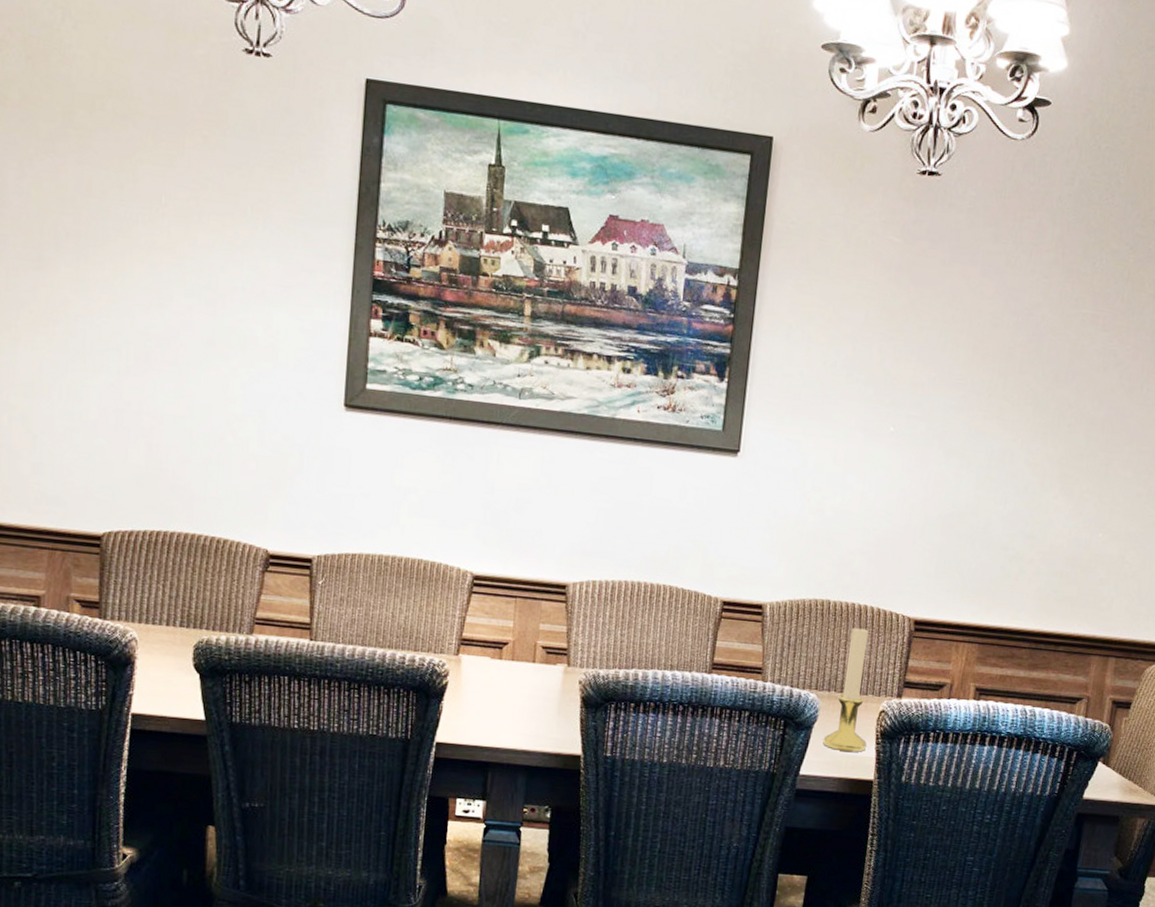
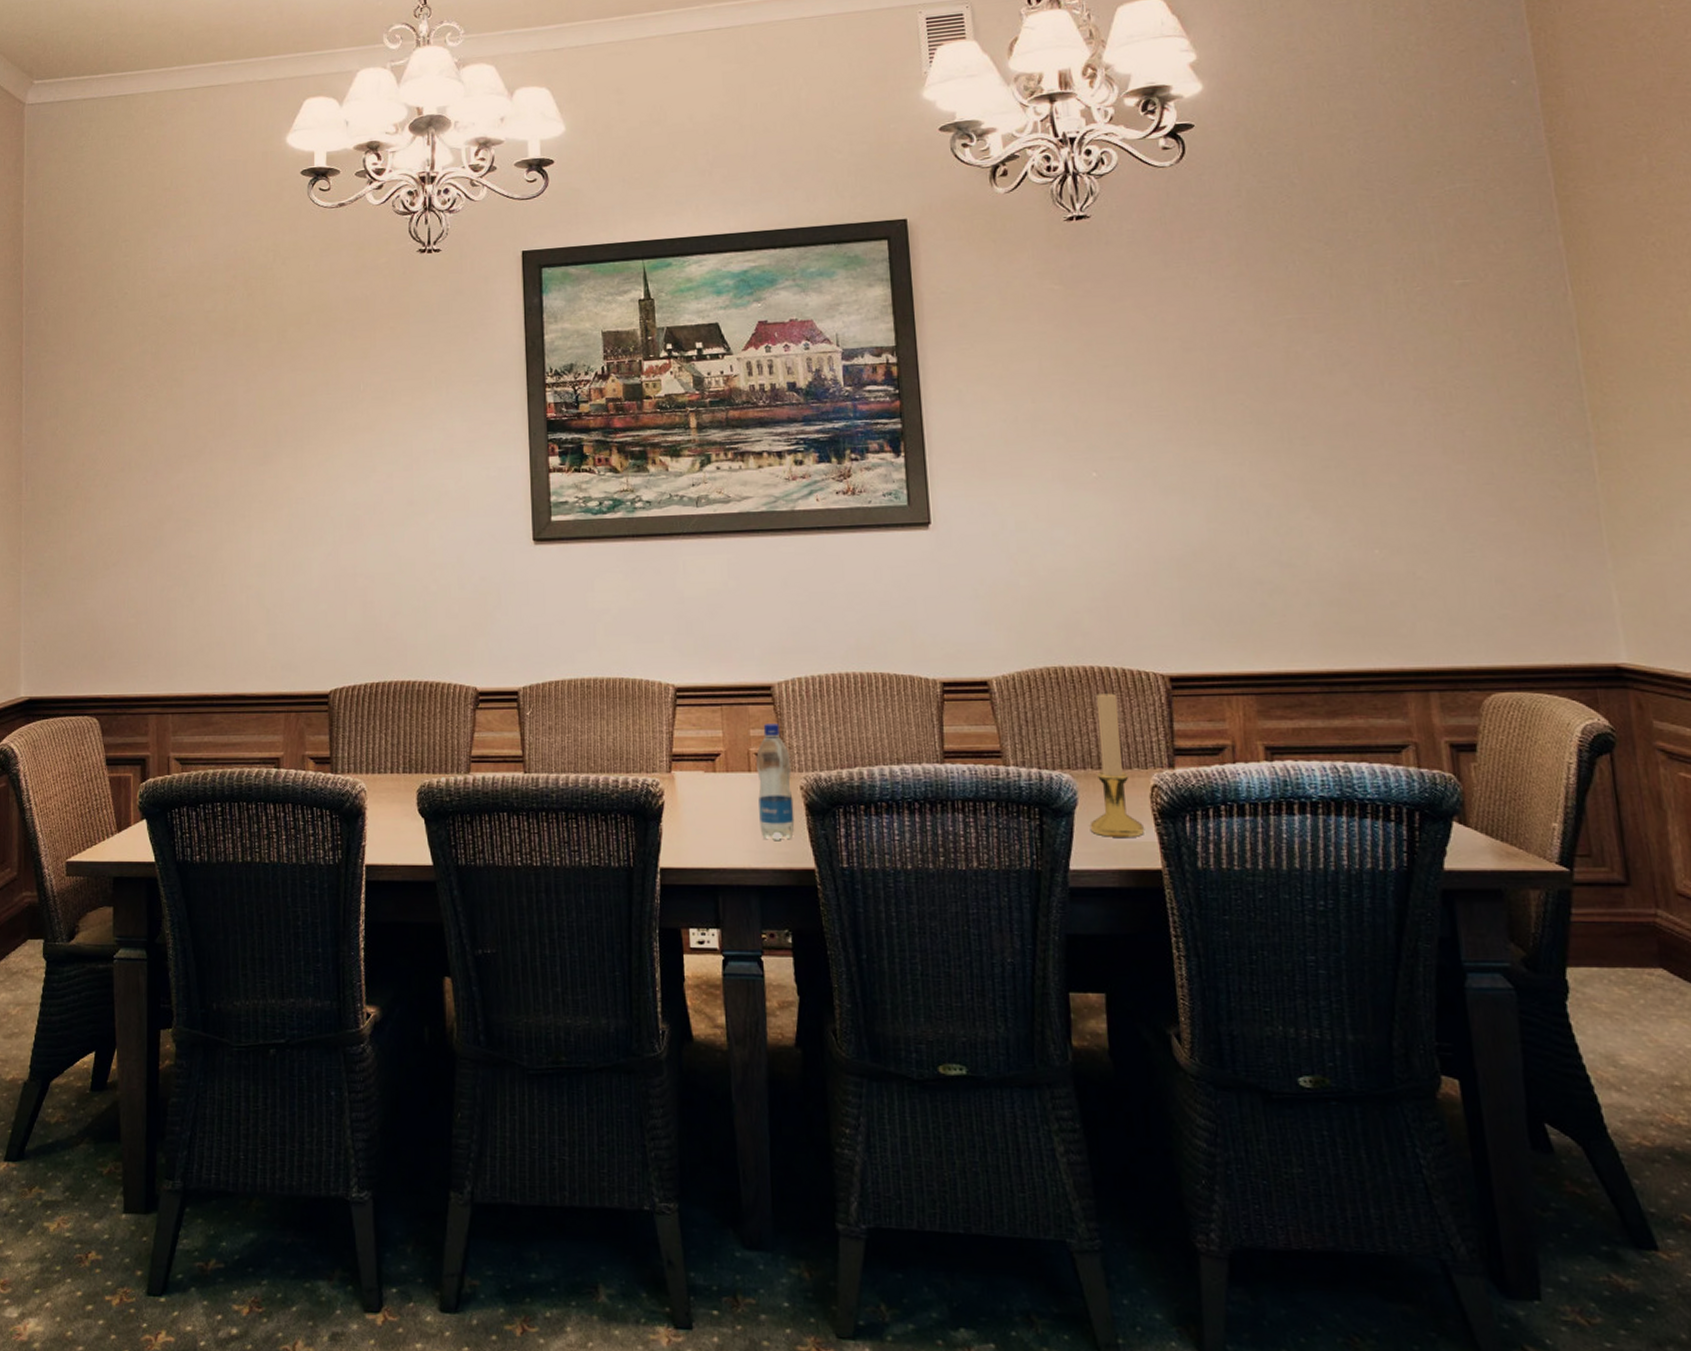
bottle: none [536,620,574,728] -> present [756,724,795,841]

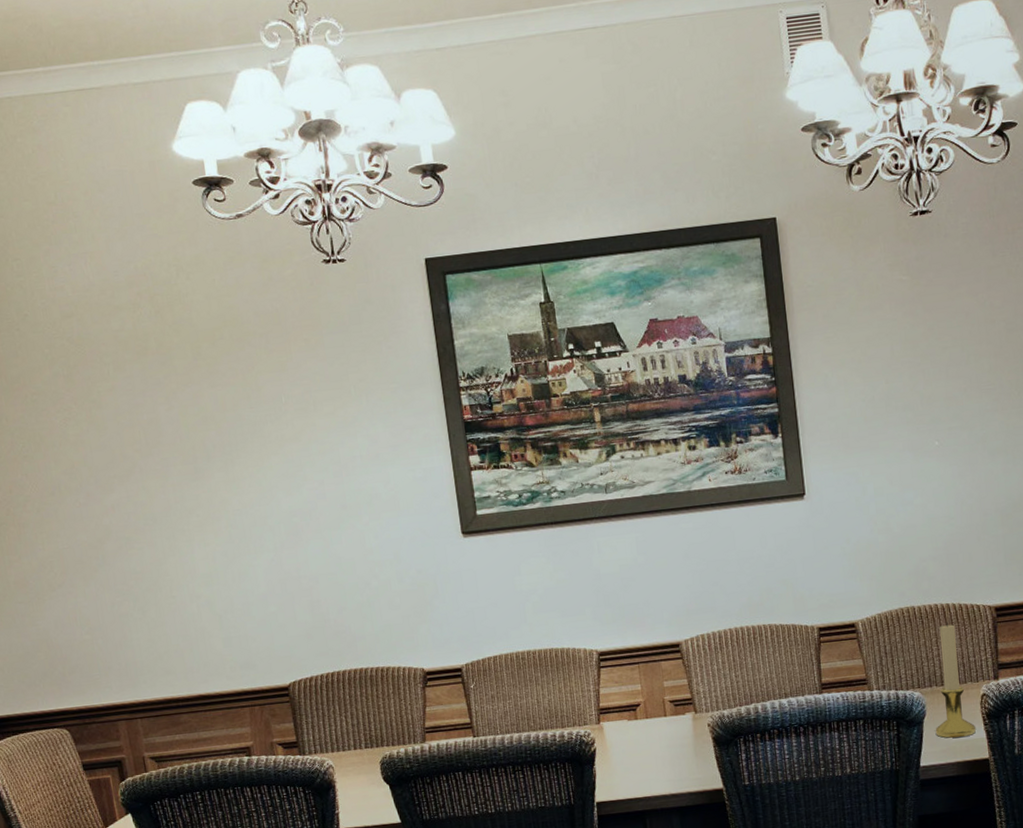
bottle: present [756,724,795,841] -> none [670,674,705,770]

